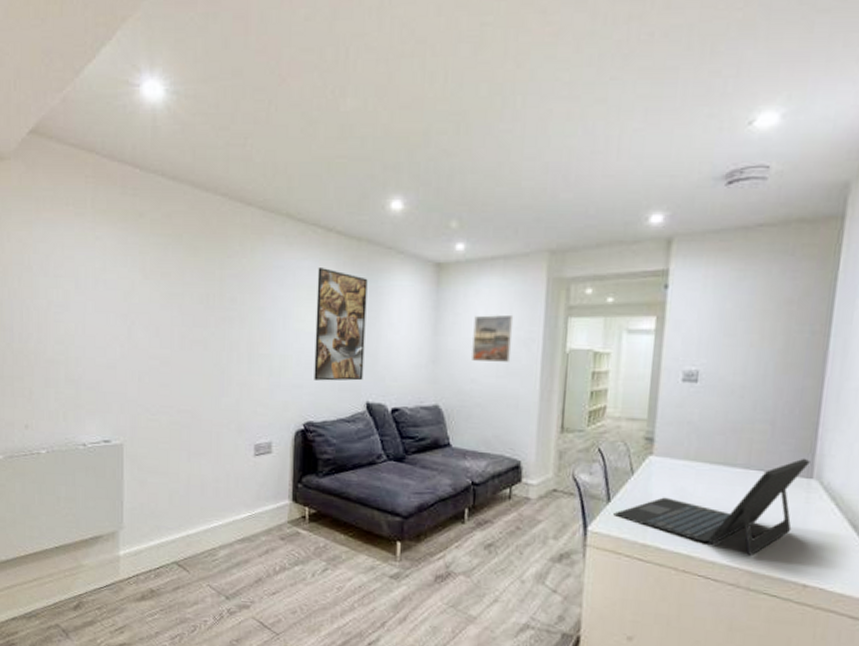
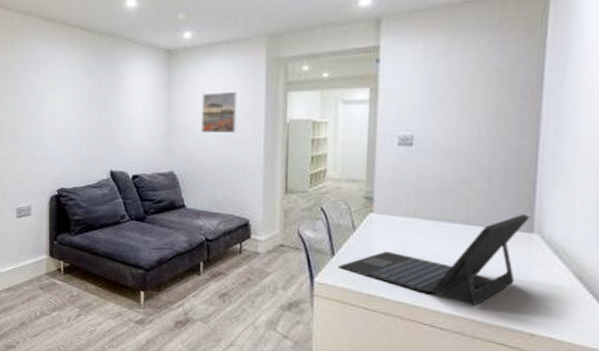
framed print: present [314,268,368,381] -> none [65,58,108,153]

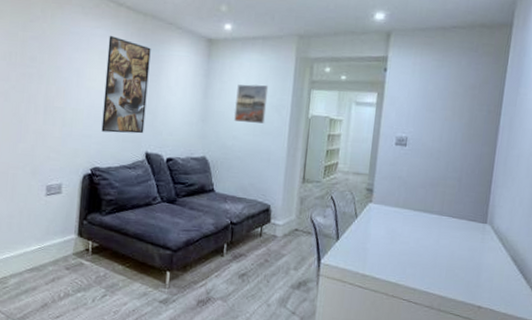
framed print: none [65,58,108,153] -> present [101,36,151,134]
laptop: present [338,213,530,307] -> none [341,207,485,284]

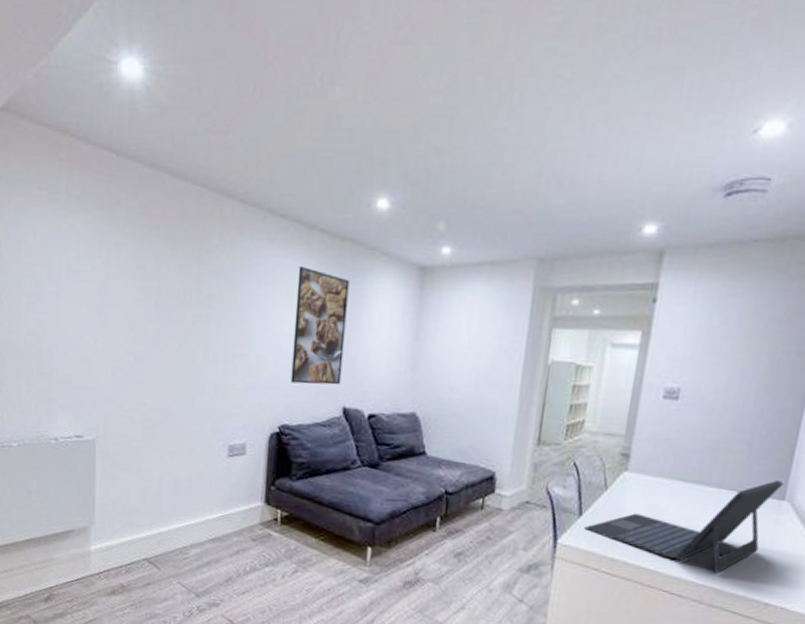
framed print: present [234,84,269,124] -> none [452,323,497,372]
laptop: none [341,207,485,284] -> present [584,479,784,574]

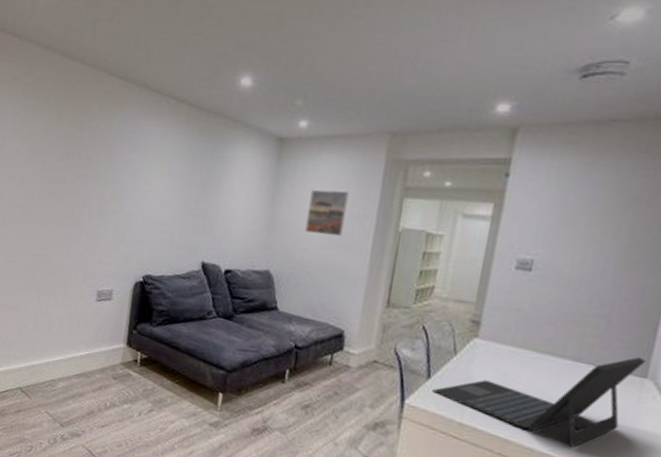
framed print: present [290,267,350,385] -> none [155,135,213,242]
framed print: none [452,323,497,372] -> present [305,190,350,236]

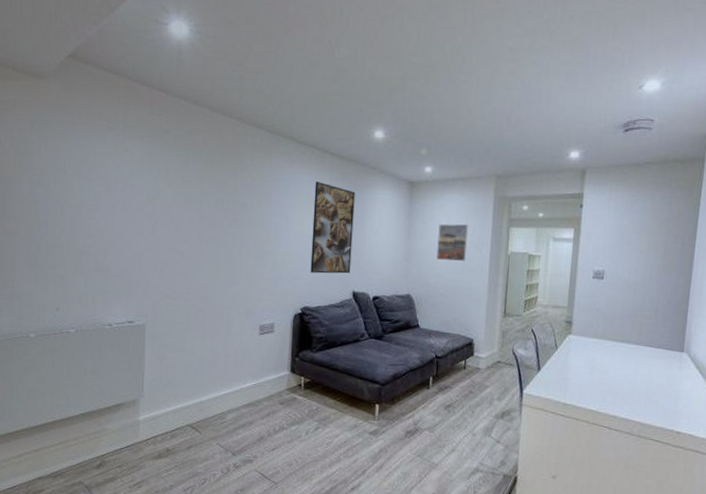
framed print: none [155,135,213,242] -> present [310,182,355,274]
laptop: present [432,356,646,448] -> none [543,336,682,412]

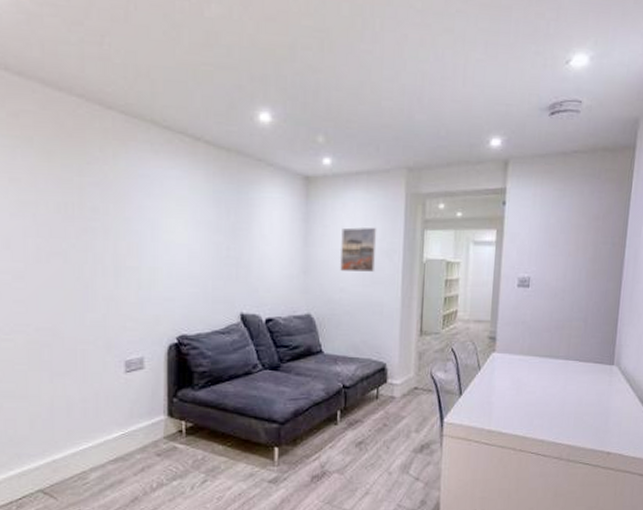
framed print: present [310,182,355,274] -> none [186,178,238,293]

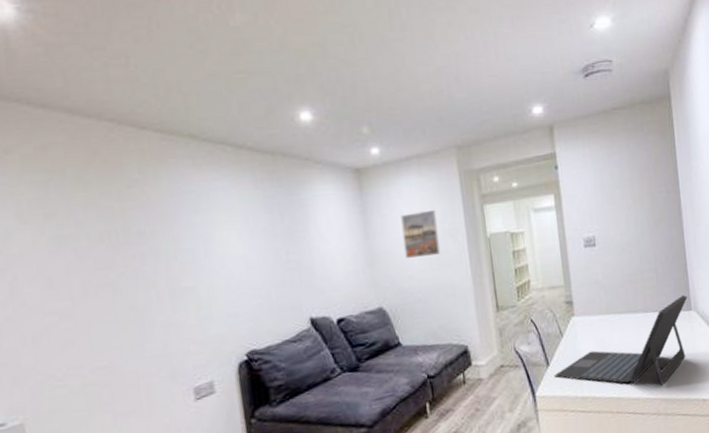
laptop: none [465,348,612,433] -> present [554,294,688,386]

